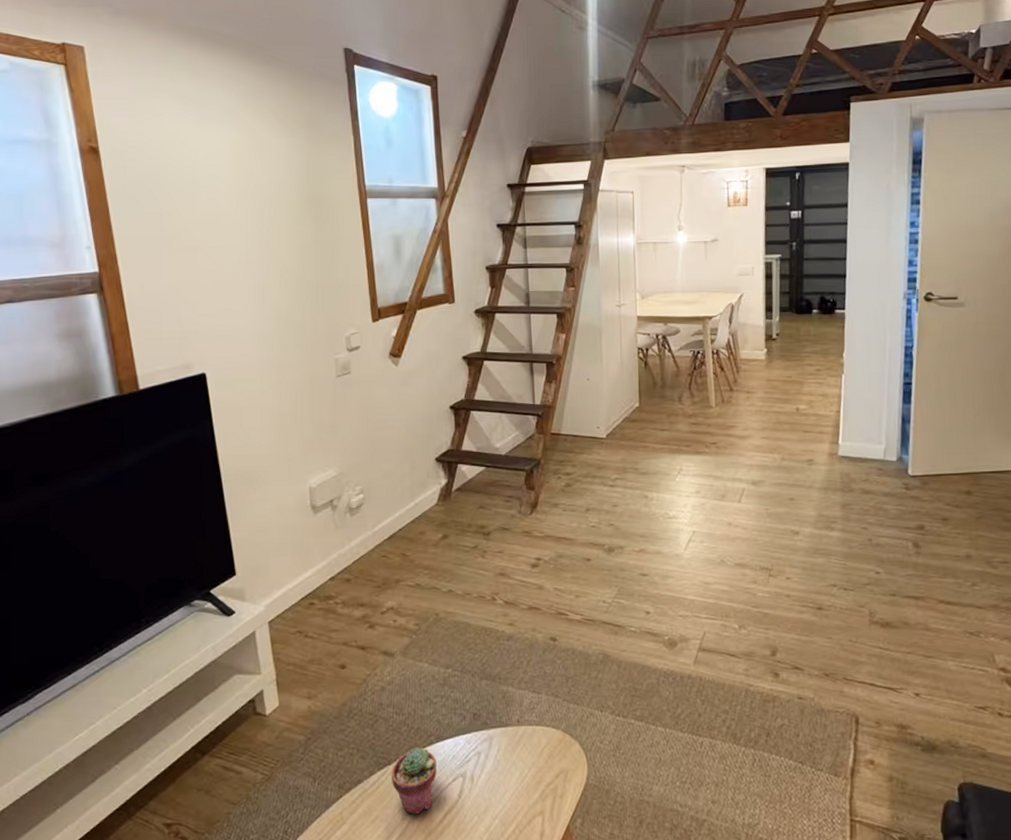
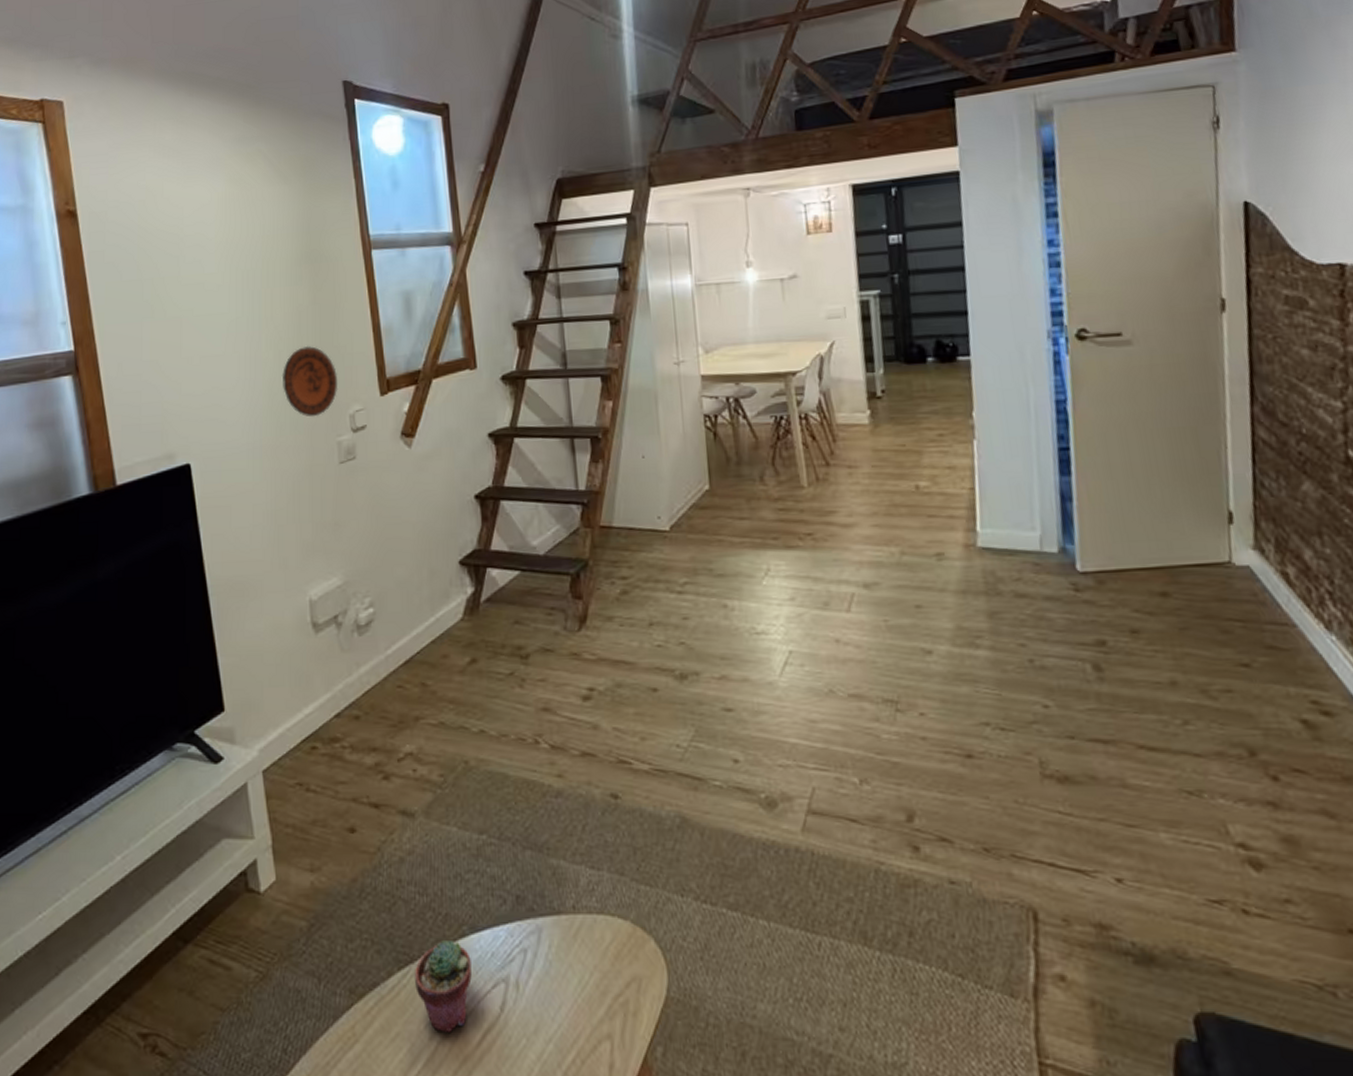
decorative plate: none [287,277,336,338] -> present [281,345,338,417]

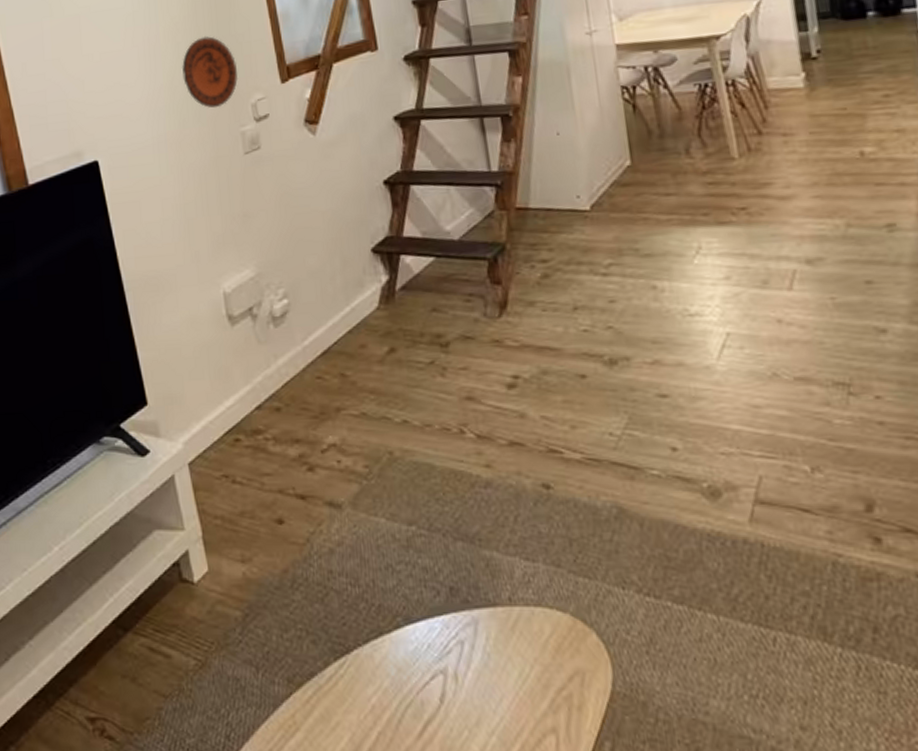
potted succulent: present [414,941,472,1032] -> none [350,632,409,723]

